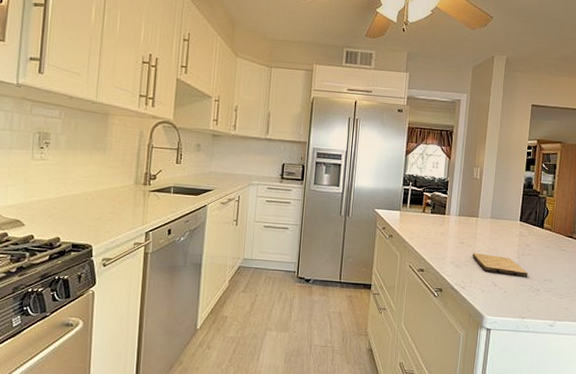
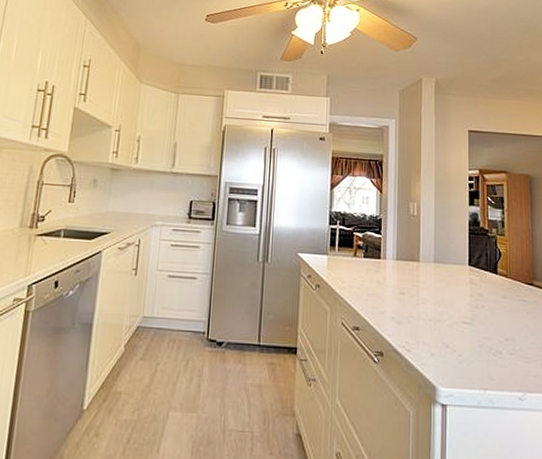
cutting board: present [472,253,528,277] -> none [416,306,486,336]

